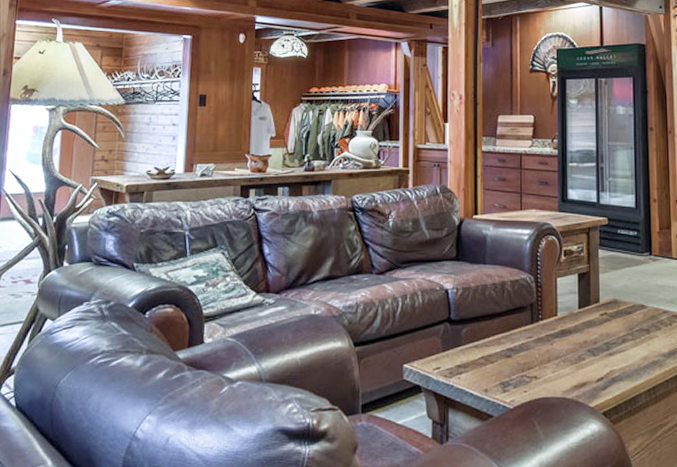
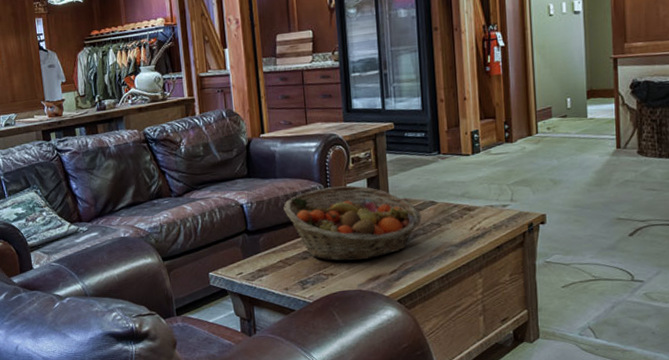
fruit basket: none [490,280,631,363] -> present [283,185,422,261]

